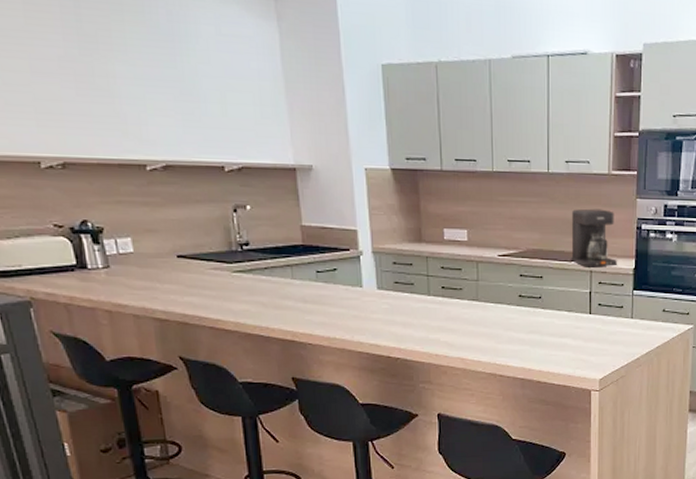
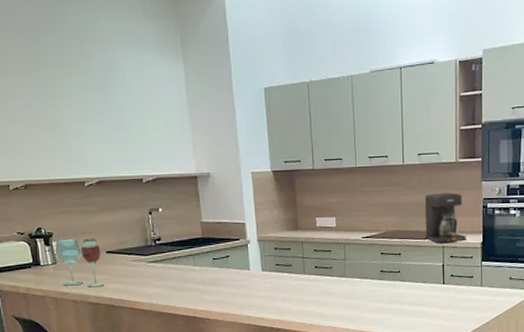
wine glass: none [106,238,147,297] -> present [54,239,84,286]
wineglass: none [141,237,176,300] -> present [80,238,105,288]

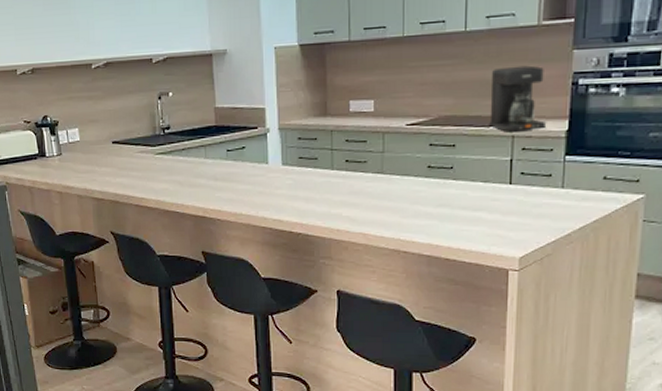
wine glass: present [54,239,84,286] -> none [60,128,88,179]
wineglass: present [80,238,105,288] -> none [85,126,110,181]

